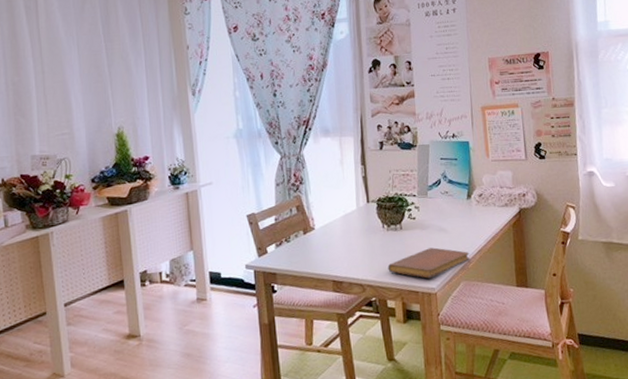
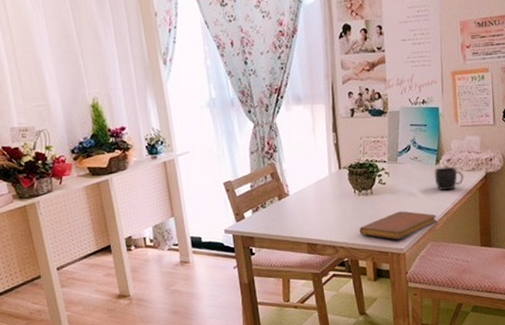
mug: none [465,201,497,227] -> present [434,166,464,191]

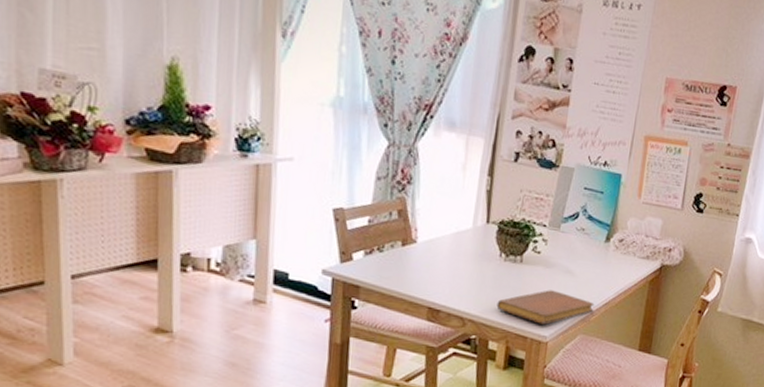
mug: present [434,166,464,191] -> none [600,246,635,277]

